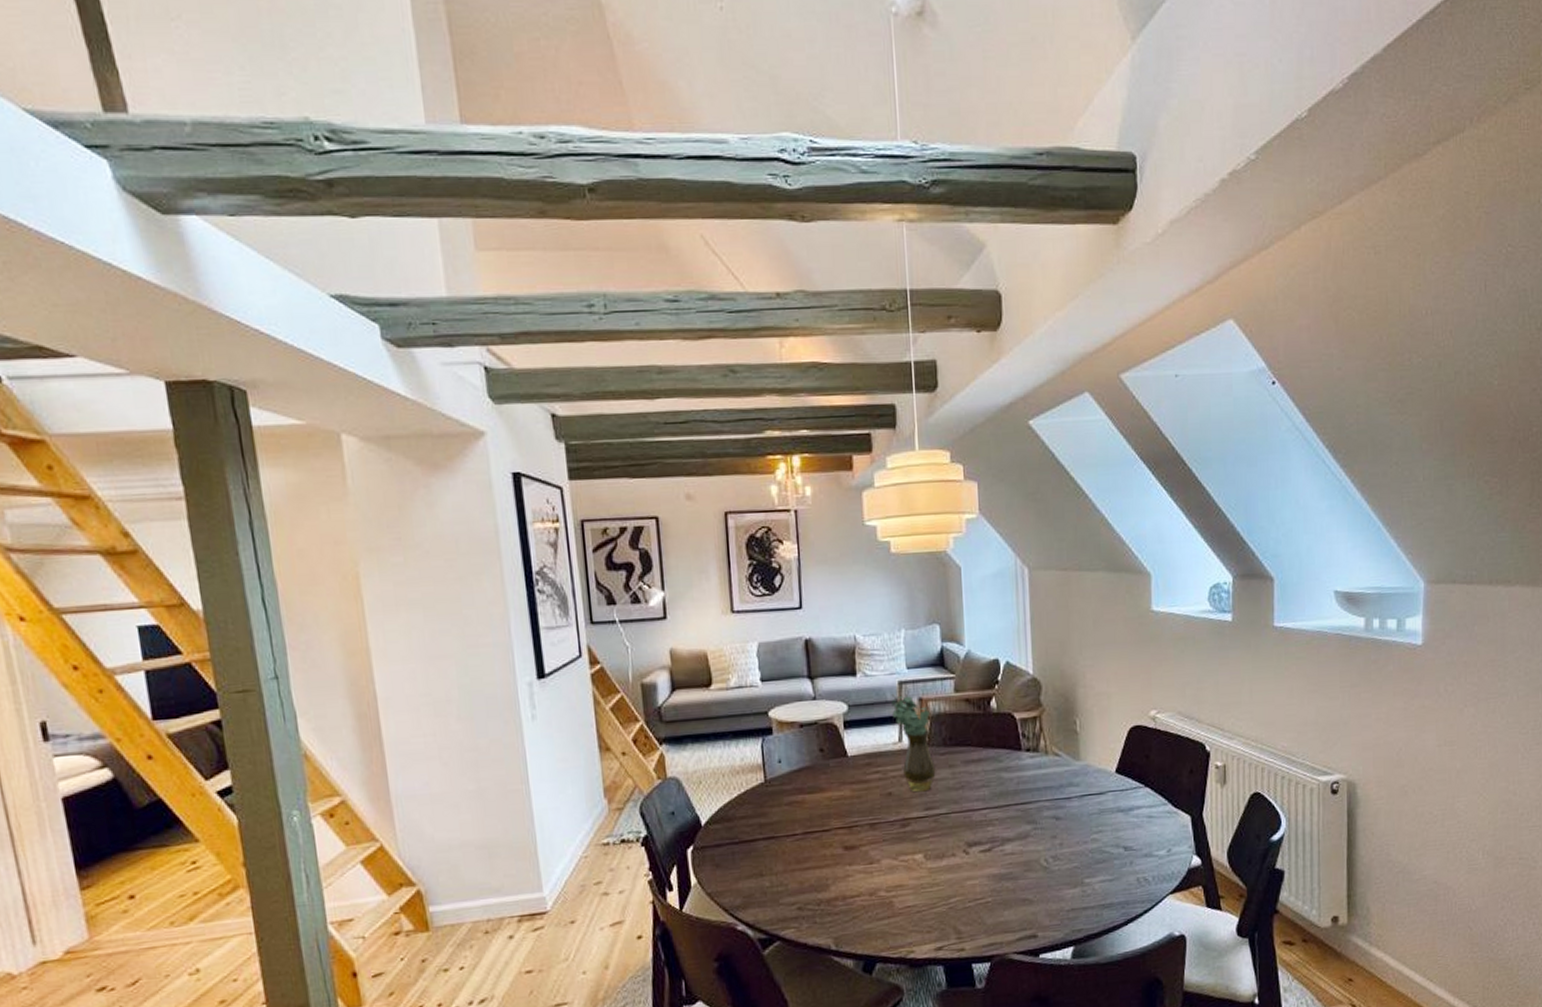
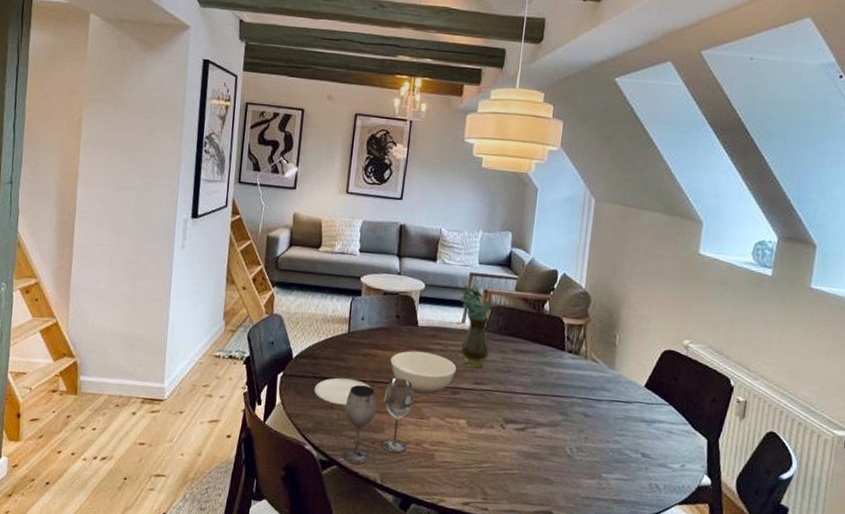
plate: none [735,835,804,870] -> present [314,377,370,406]
wineglass: none [777,821,860,935] -> present [342,377,414,465]
bowl: none [822,784,902,836] -> present [390,351,457,395]

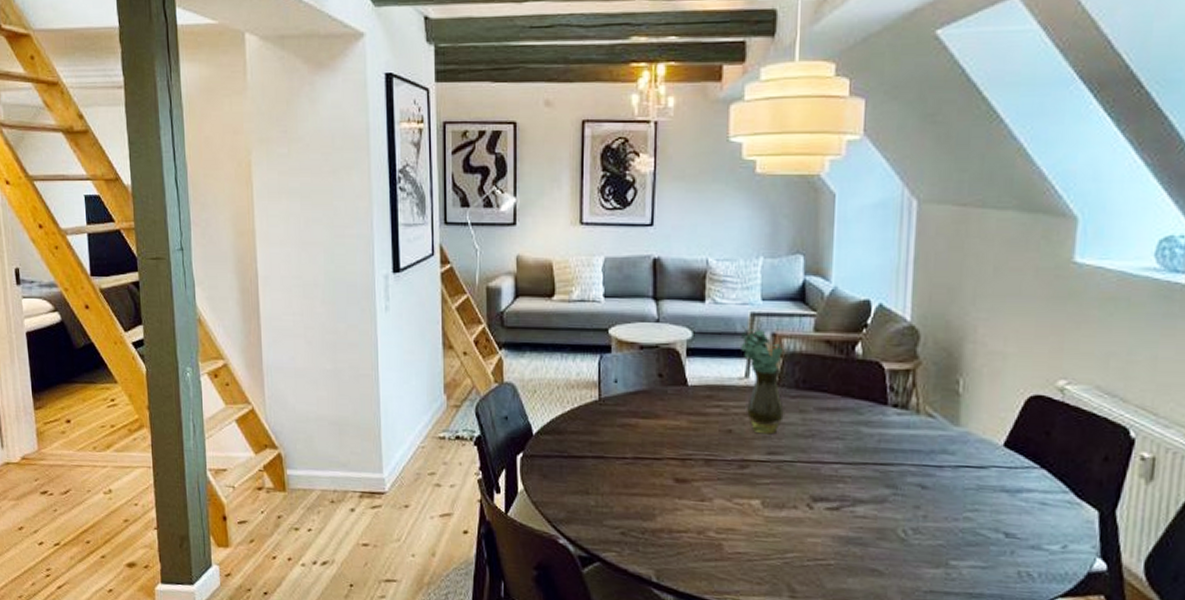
plate: present [314,377,370,406] -> none [563,455,633,490]
wineglass: present [342,377,414,465] -> none [603,451,690,560]
bowl: present [390,351,457,395] -> none [656,417,743,471]

